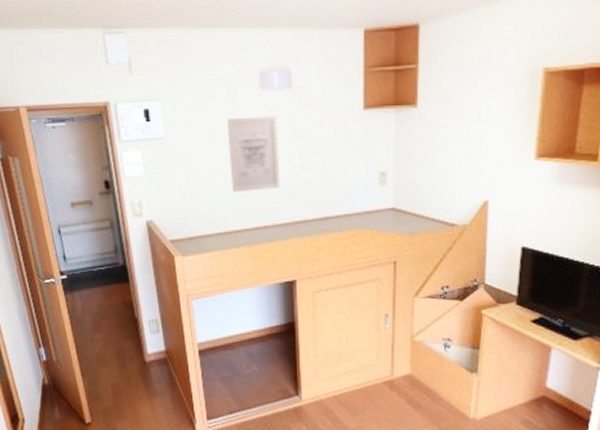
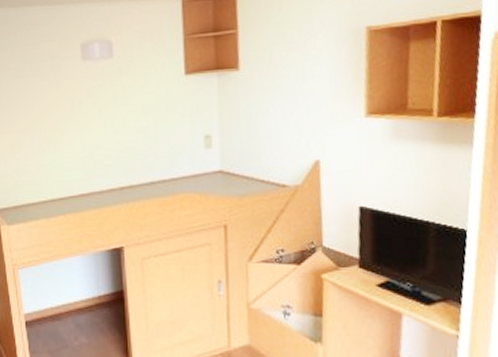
wall art: present [227,116,280,193] -> none [51,85,104,161]

